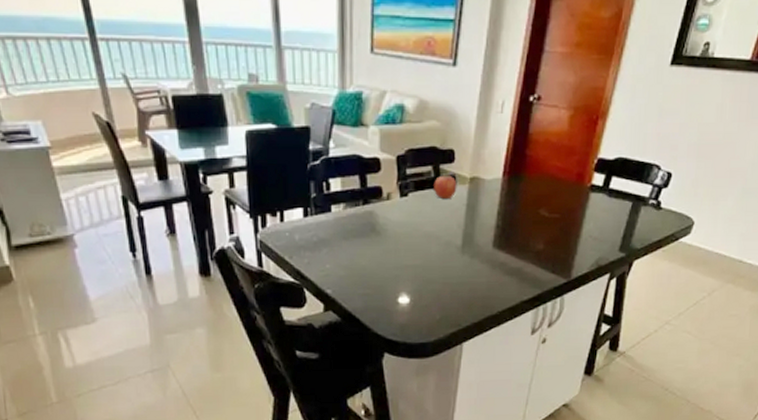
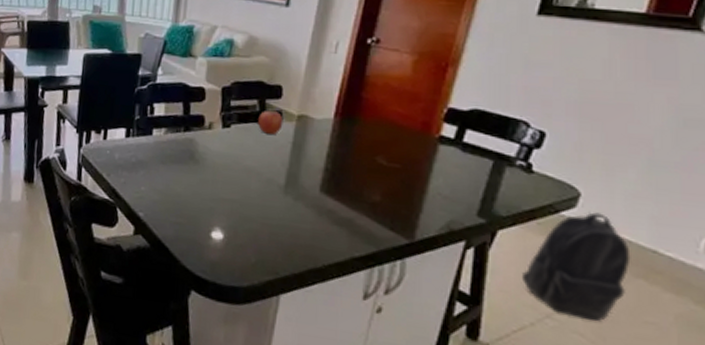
backpack: none [650,236,725,320] -> present [523,212,631,321]

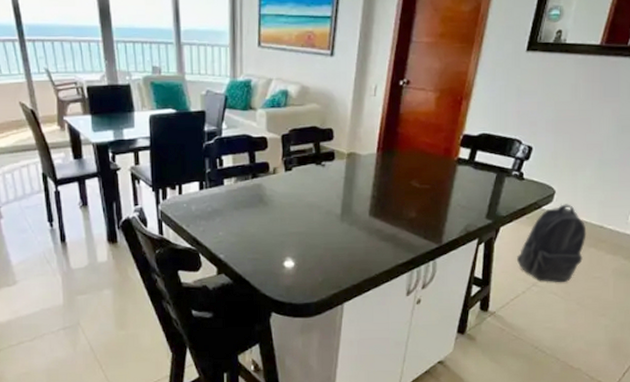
fruit: present [258,110,283,134] -> none [315,151,336,172]

